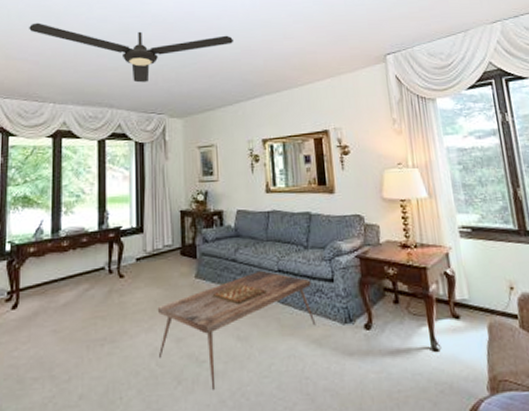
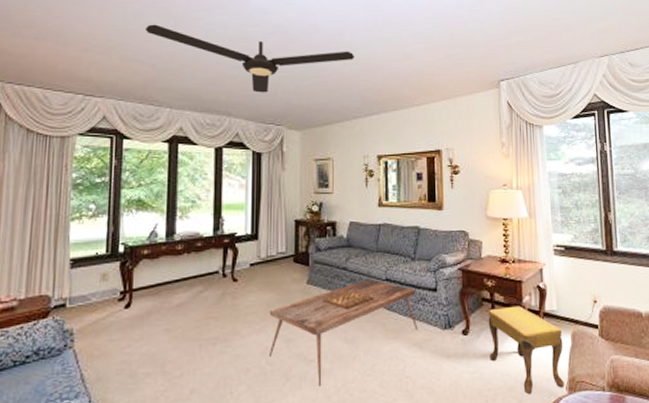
footstool: none [391,295,485,395] -> present [488,306,564,394]

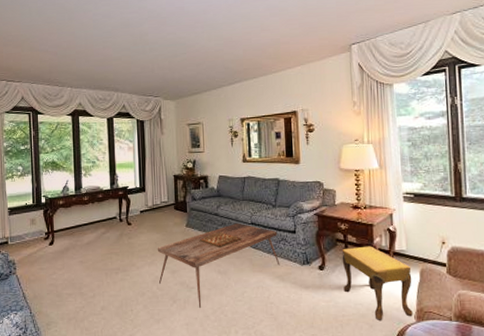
ceiling fan: present [146,24,355,93] -> none [47,18,218,70]

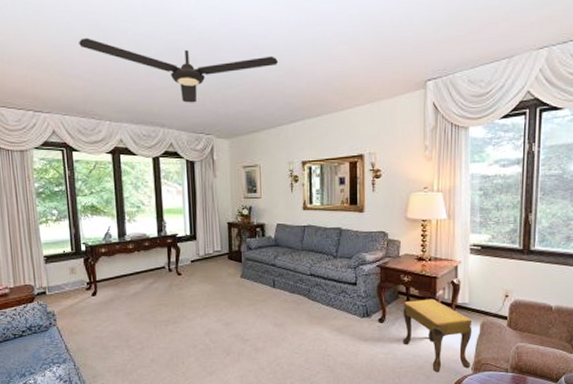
ceiling fan: none [47,18,218,70] -> present [79,37,279,103]
coffee table: present [157,223,280,308] -> none [209,274,339,360]

